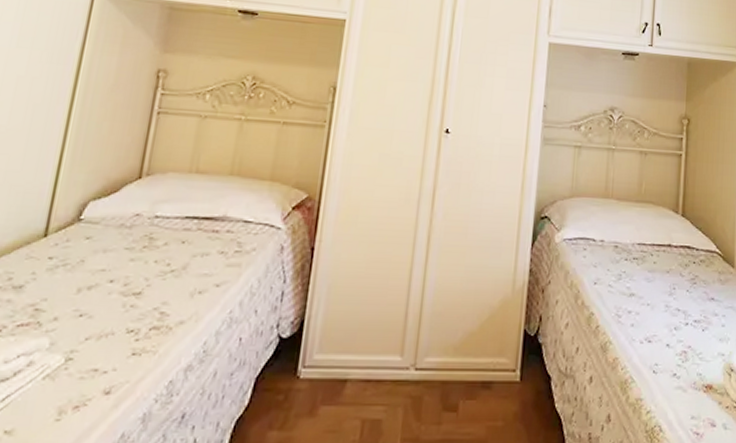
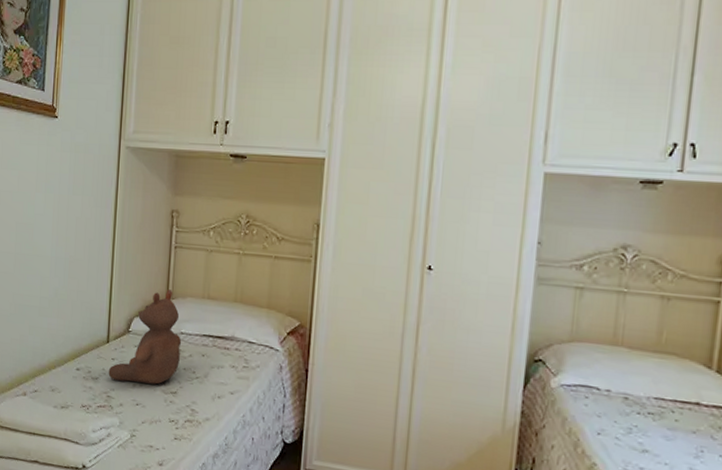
stuffed bear: none [40,164,156,286] -> present [108,289,182,385]

